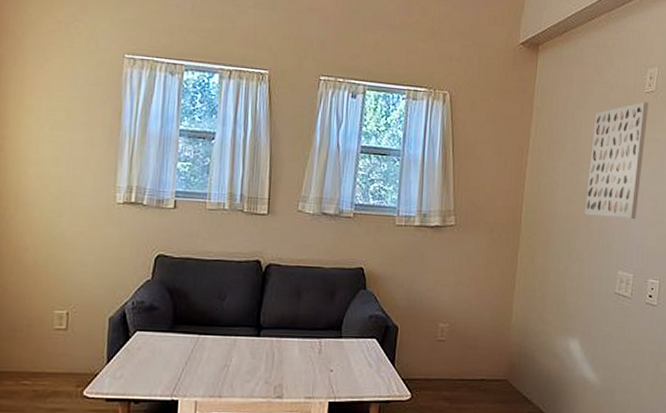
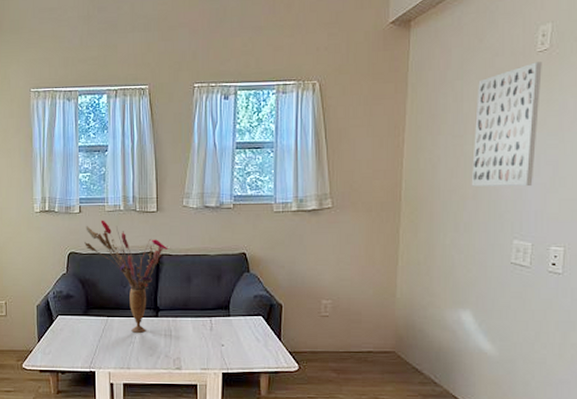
bouquet: none [177,219,278,355] -> present [84,220,168,333]

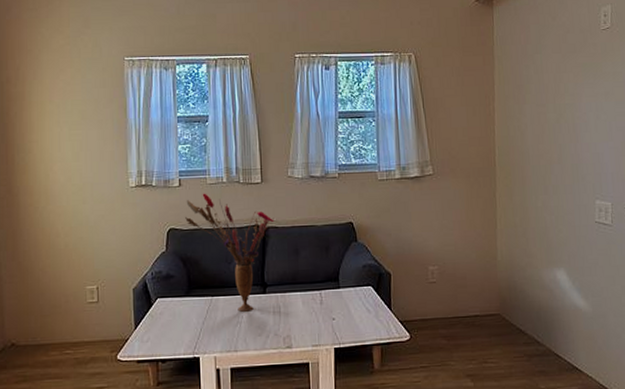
wall art: present [471,62,542,187] -> none [554,39,608,152]

